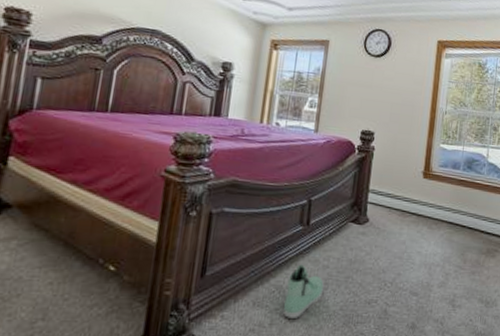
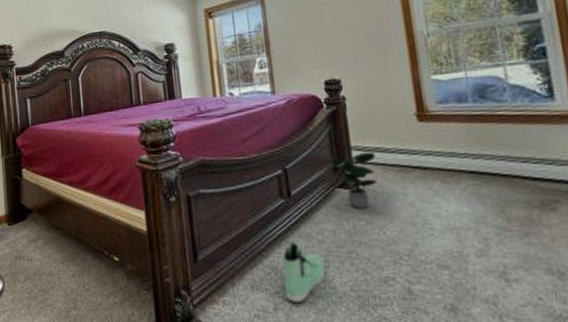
potted plant: none [349,195,387,242] -> present [329,151,378,208]

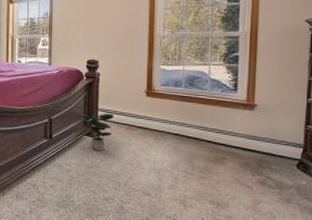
sneaker: present [282,241,325,302] -> none [39,168,68,209]

